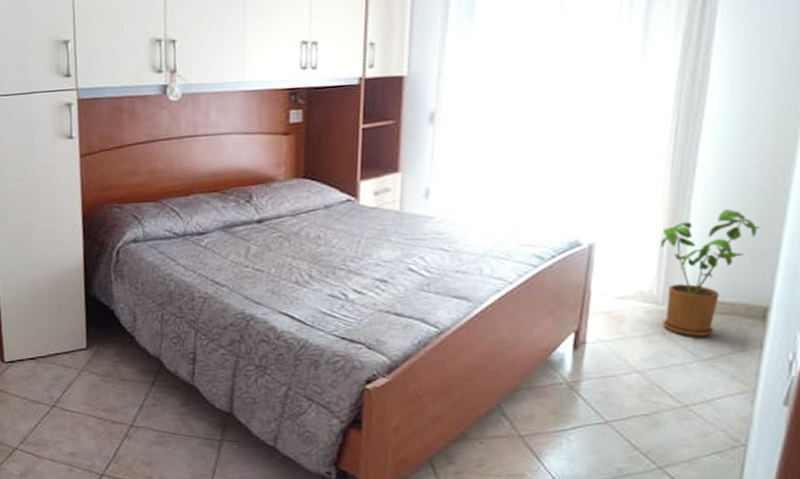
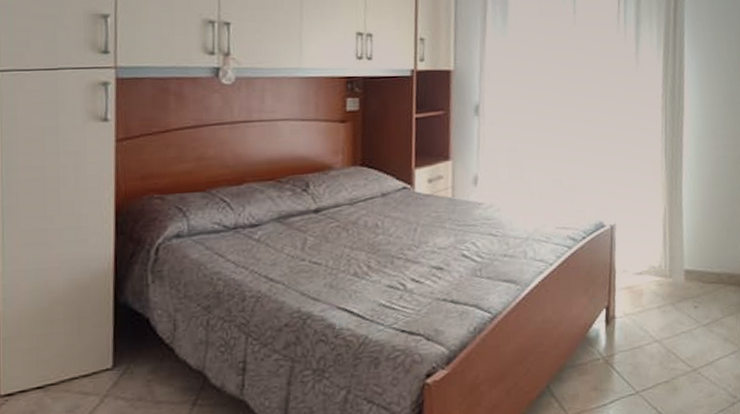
house plant: present [660,209,762,337] -> none [663,192,732,306]

